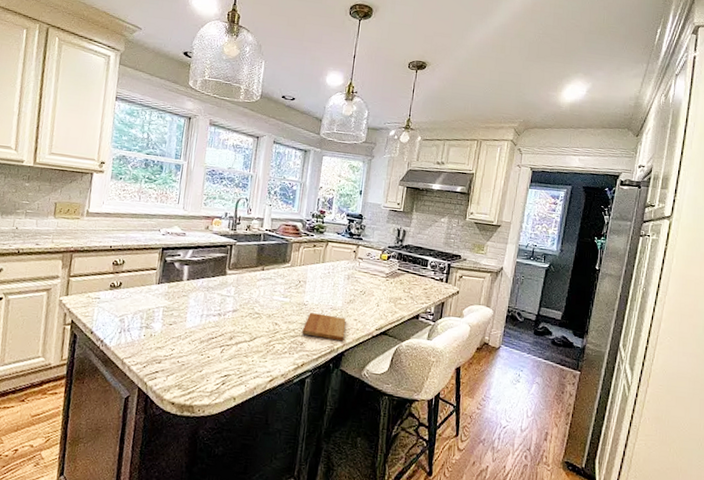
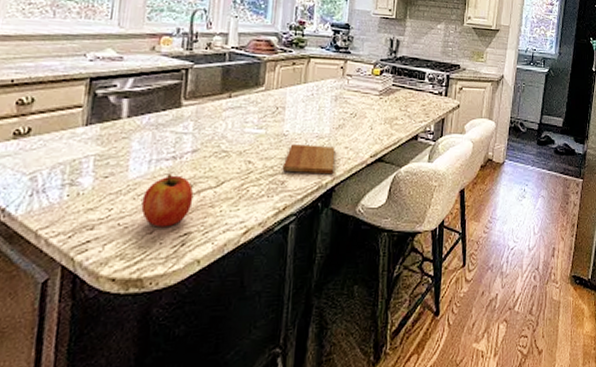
fruit: none [194,326,233,369] -> present [141,173,194,228]

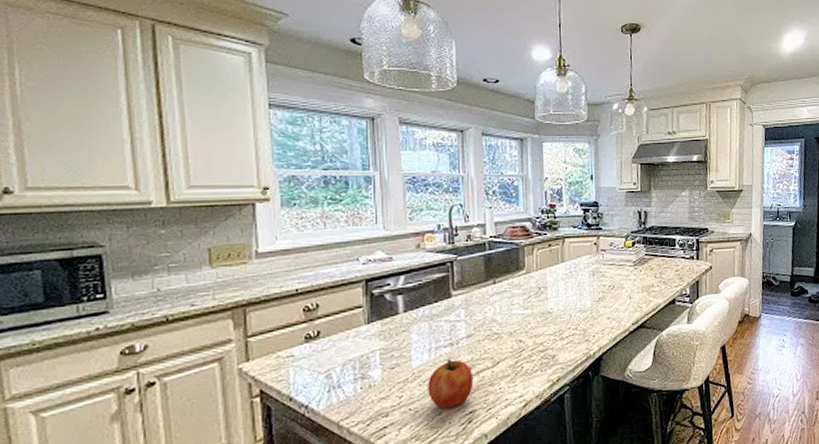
cutting board: present [282,144,335,175] -> none [551,318,600,346]

